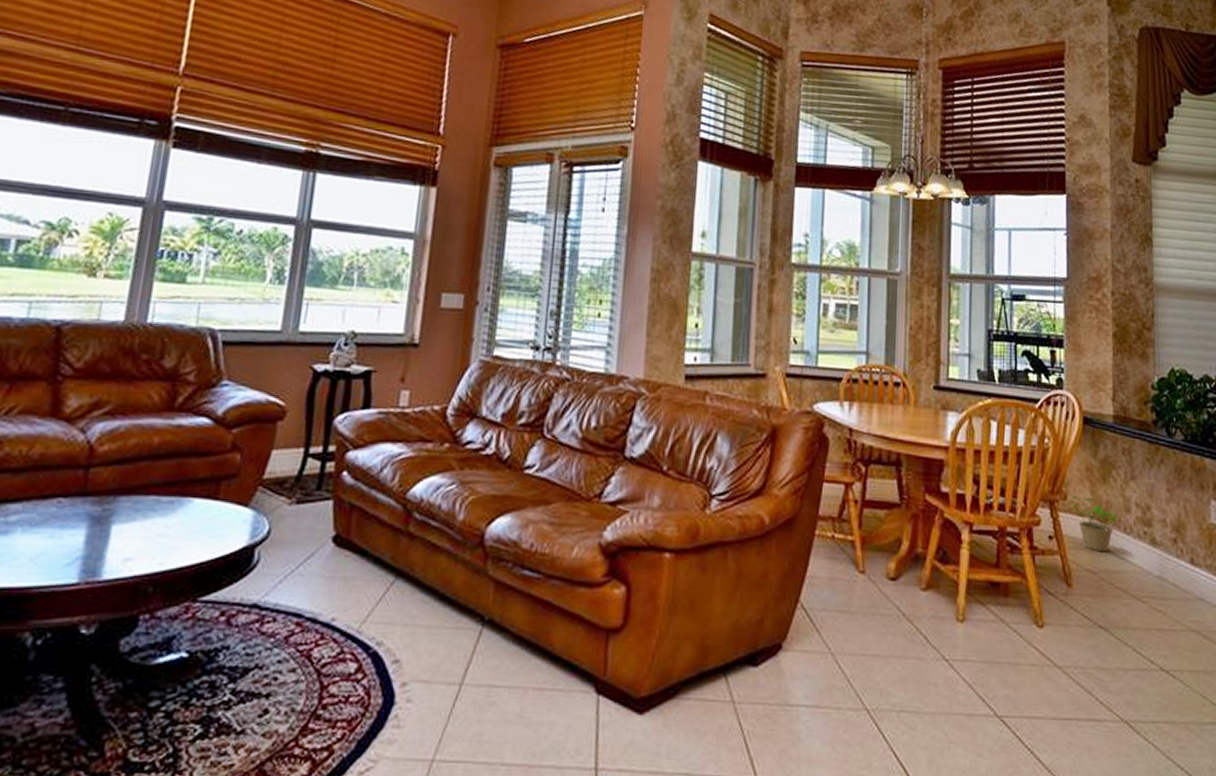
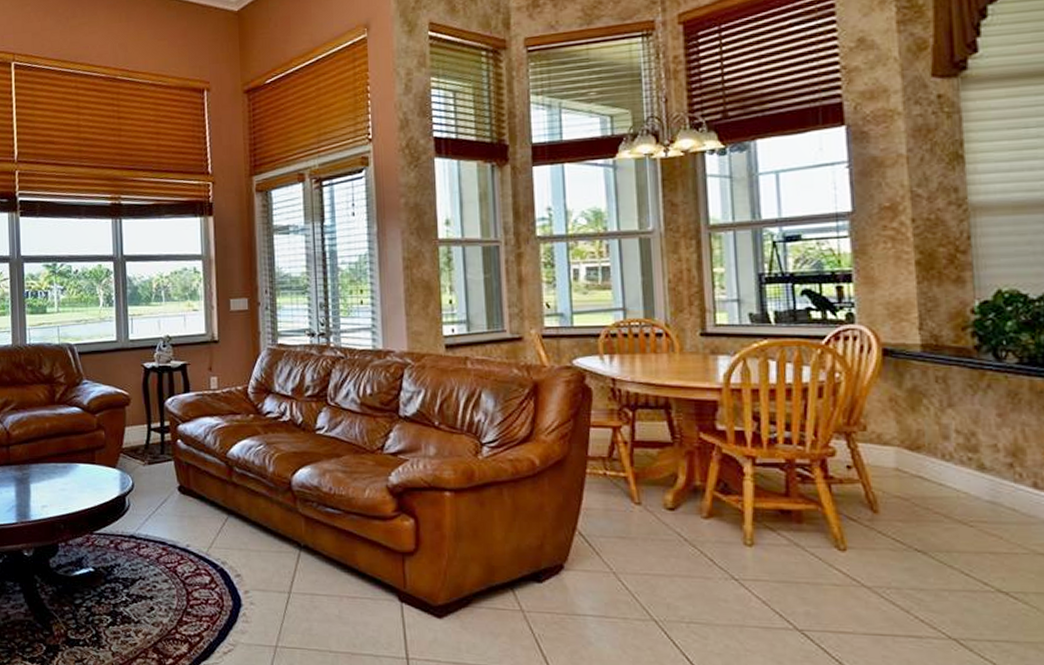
potted plant: present [1068,495,1117,552] -> none [869,425,932,480]

